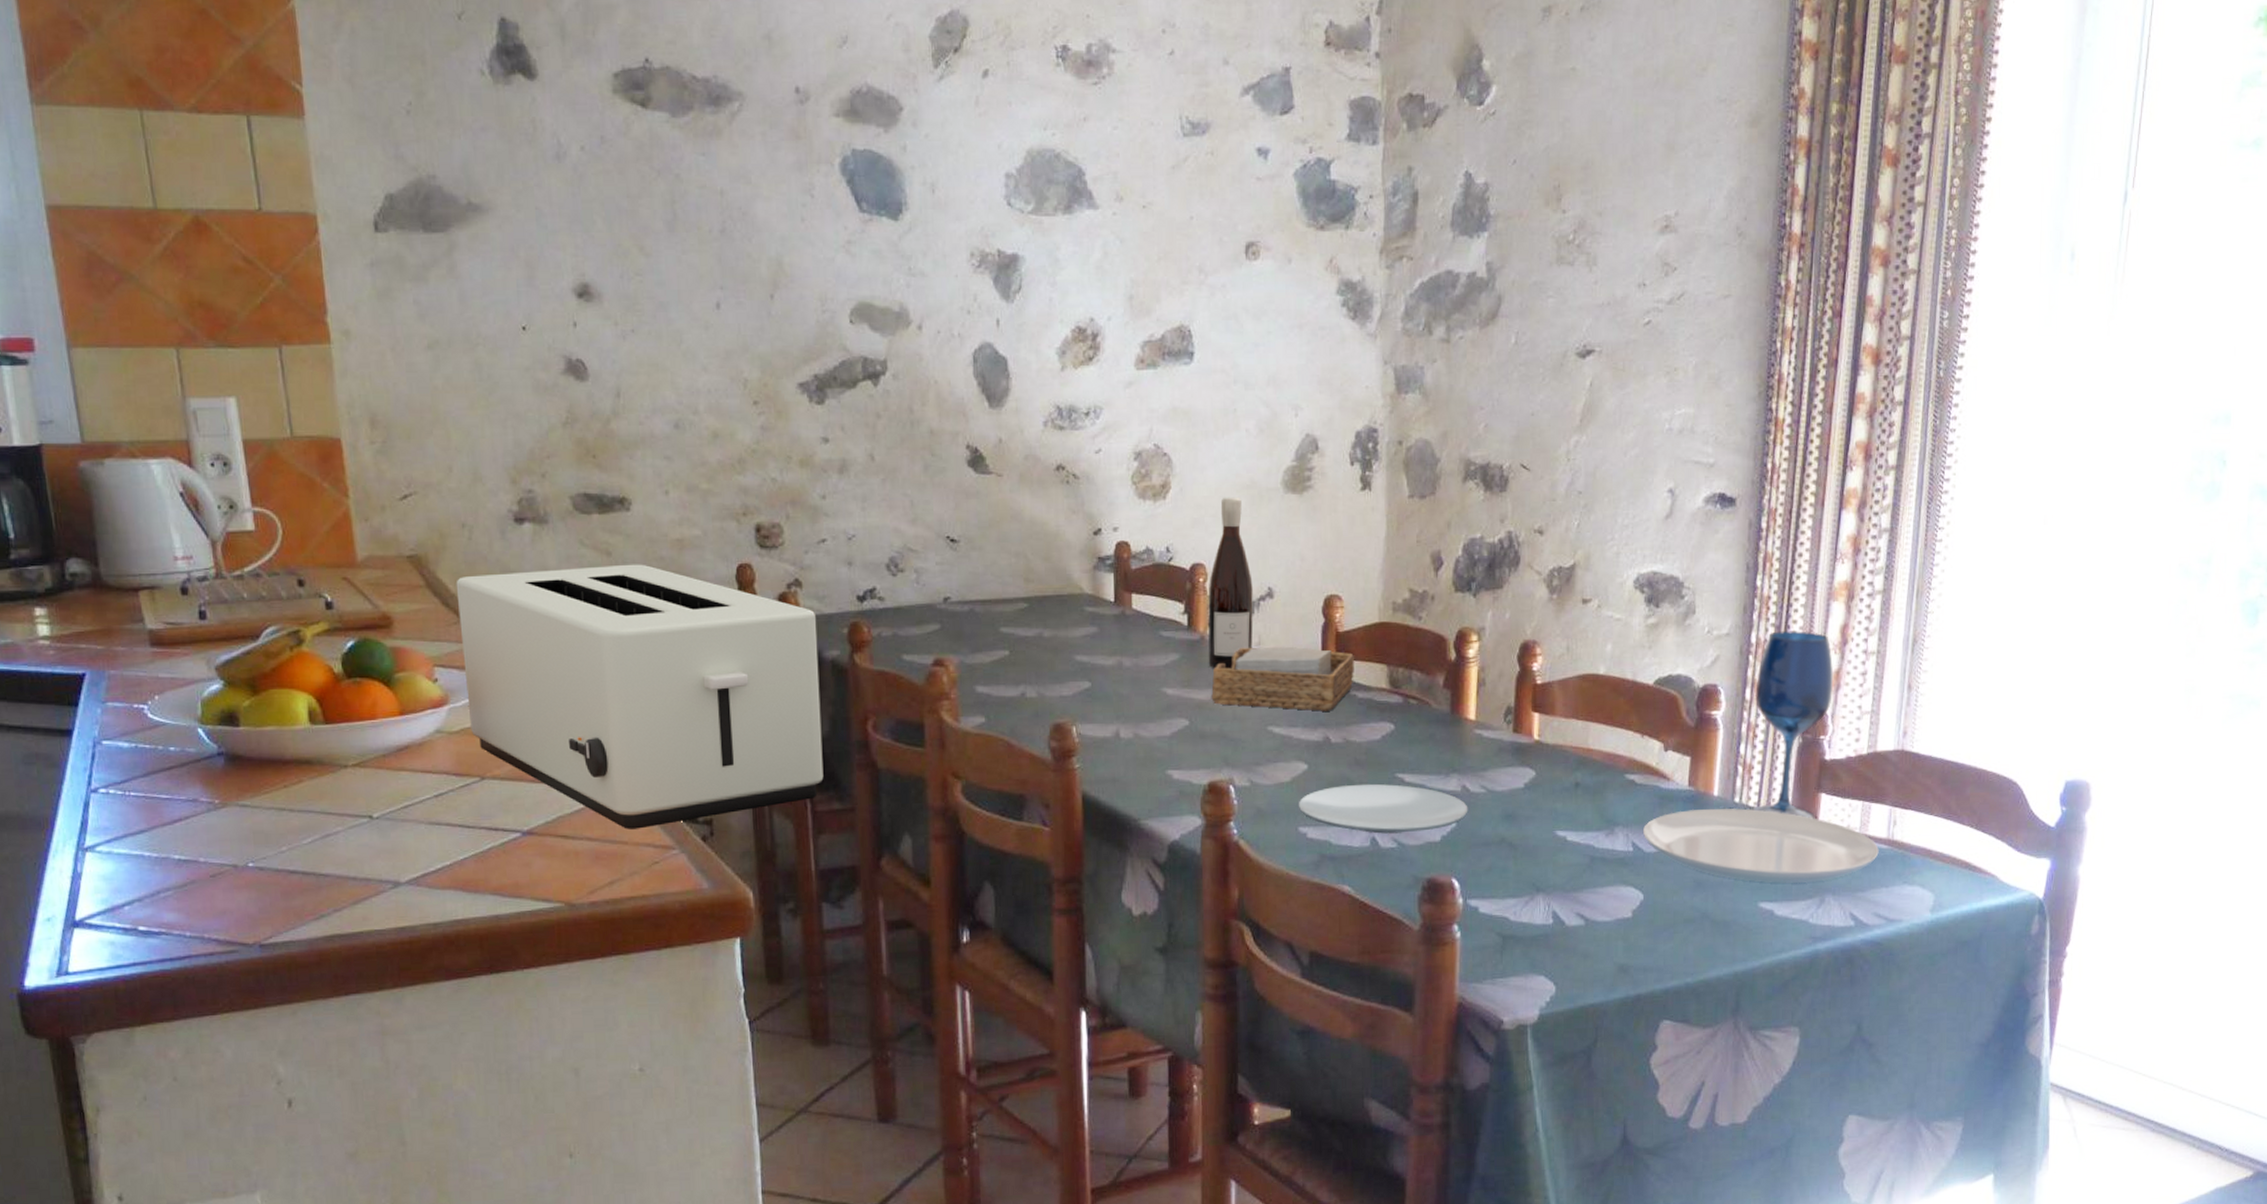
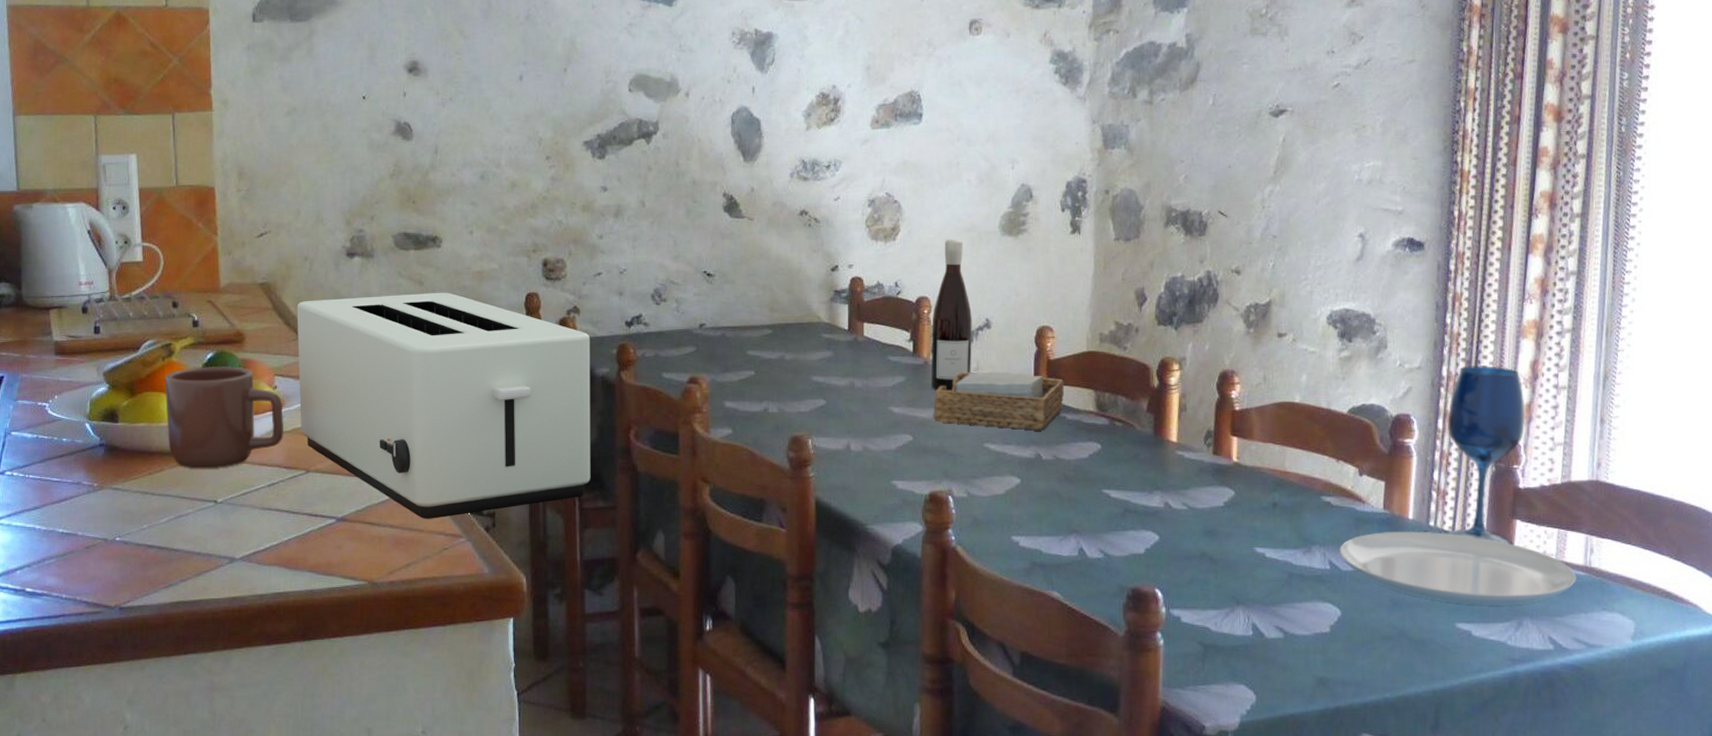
mug: none [294,655,450,779] -> present [164,365,284,469]
plate: present [1298,783,1468,834] -> none [1011,498,1171,545]

